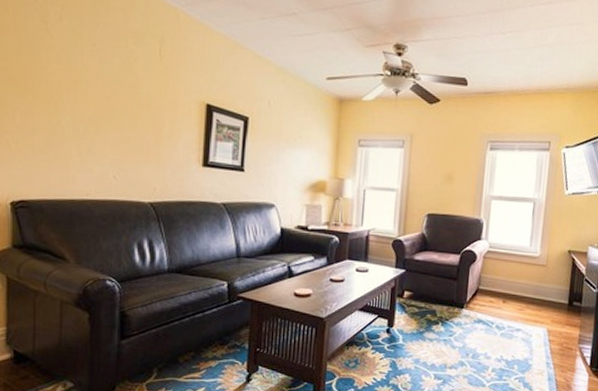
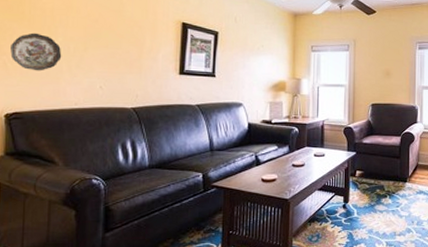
decorative plate: none [14,109,71,155] -> present [10,32,62,71]

